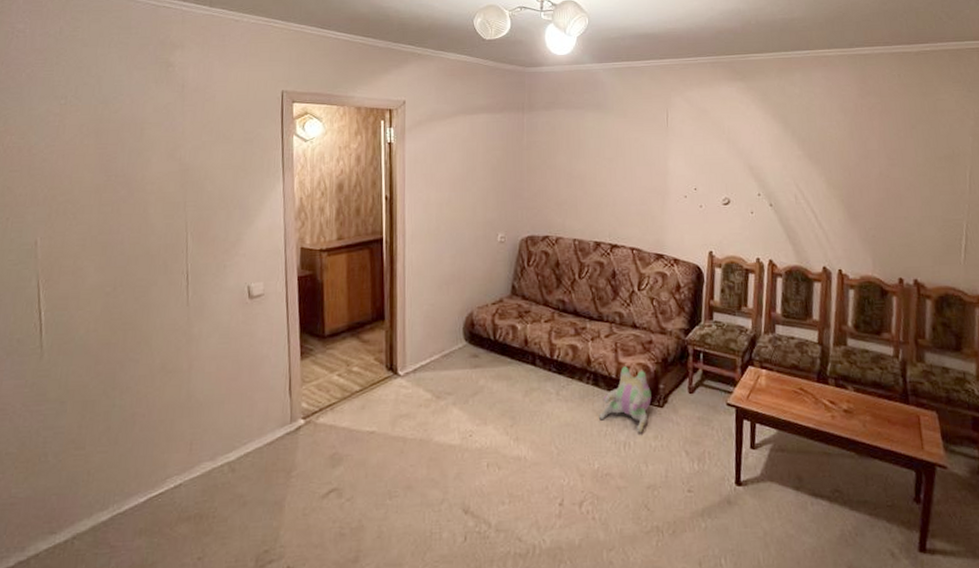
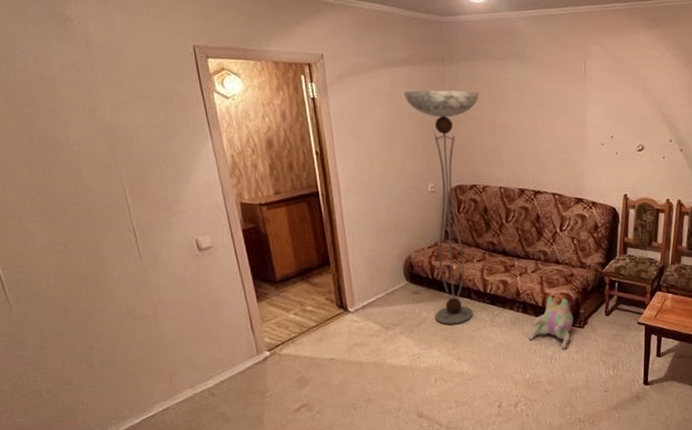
floor lamp: none [481,137,557,397] -> present [404,90,479,325]

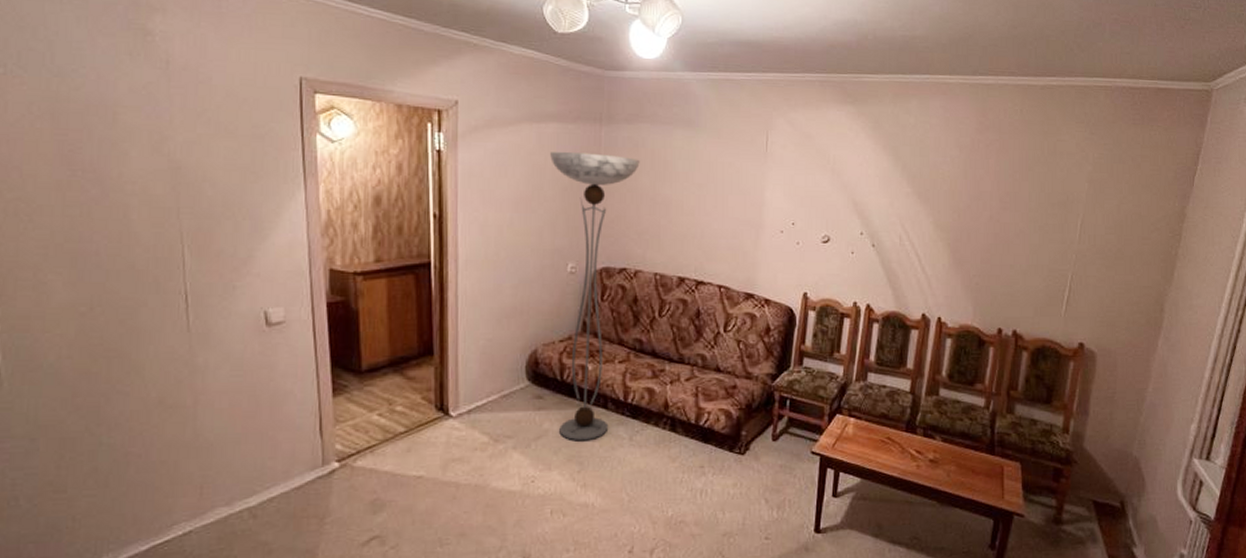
plush toy: present [528,296,574,349] -> none [674,412,733,480]

